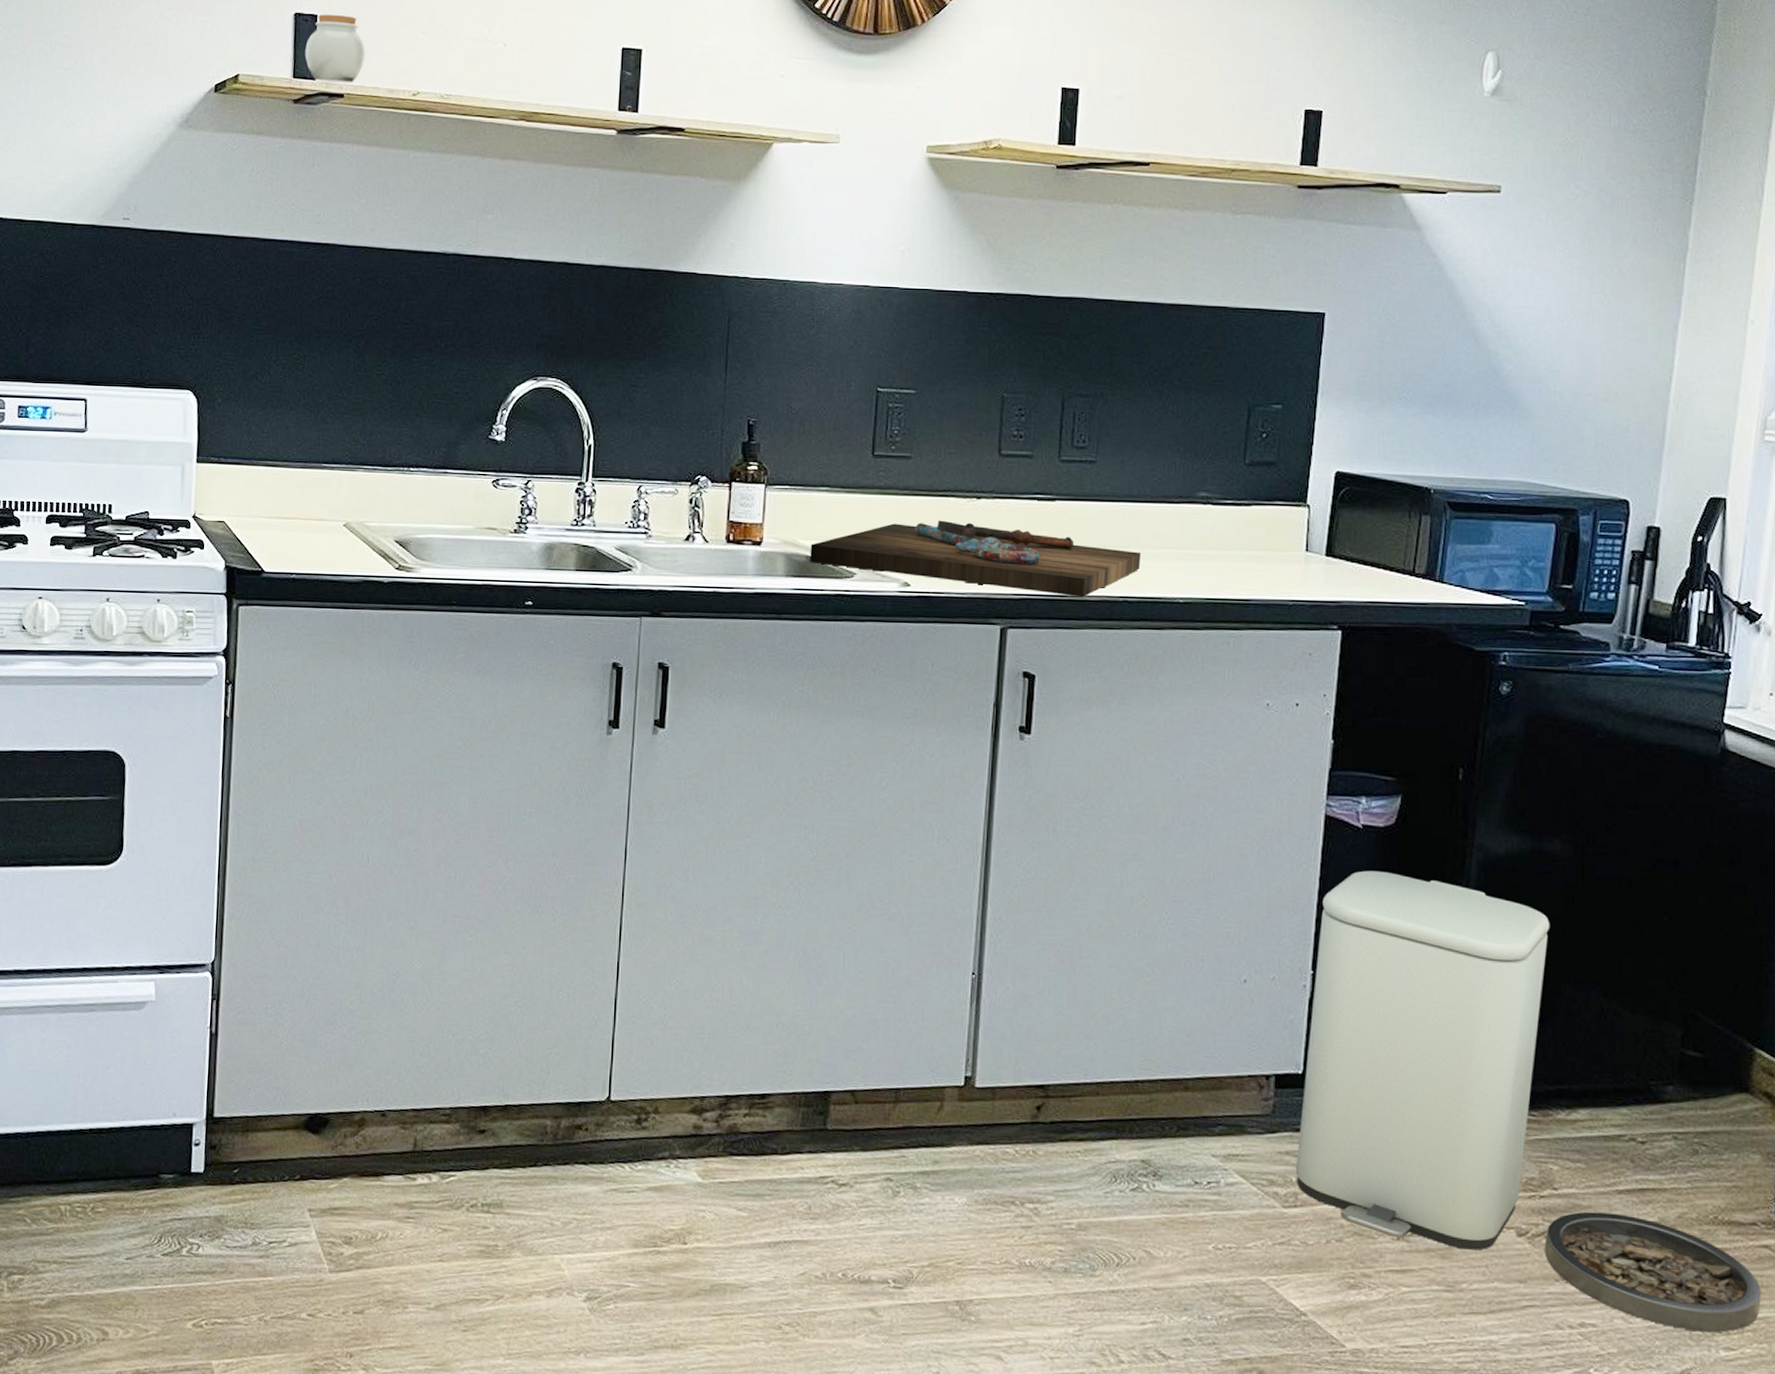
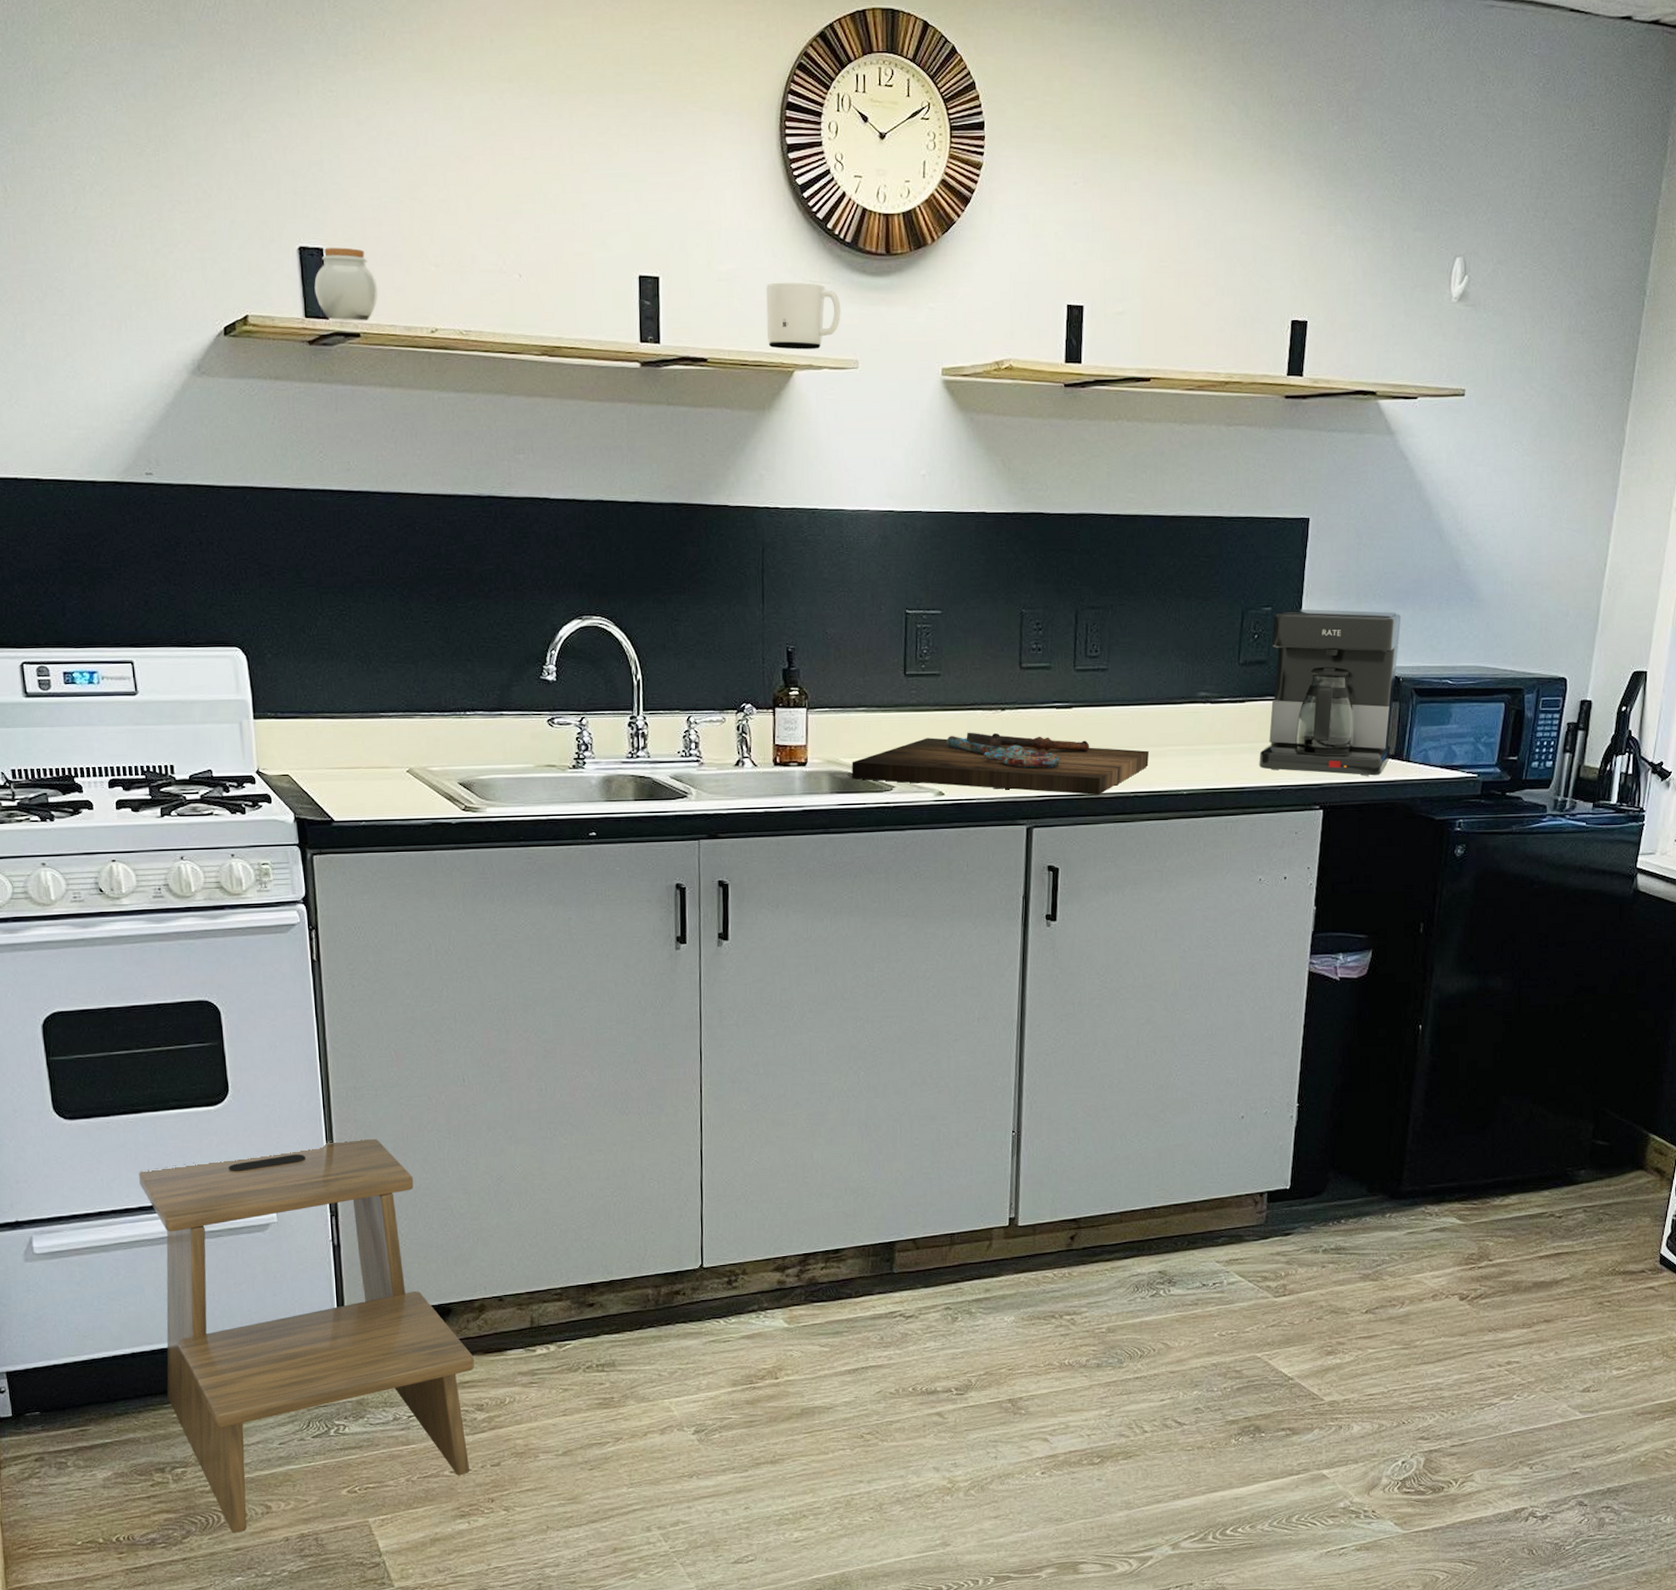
step stool: none [15,915,347,1360] -> present [138,1137,474,1533]
mug: none [747,57,825,123] -> present [766,282,841,350]
coffee maker: none [1267,408,1432,596] -> present [1259,608,1402,776]
pedal bin: present [1295,870,1550,1250] -> none [1284,1015,1492,1315]
pet bowl: present [1544,1211,1761,1332] -> none [1481,1274,1646,1358]

